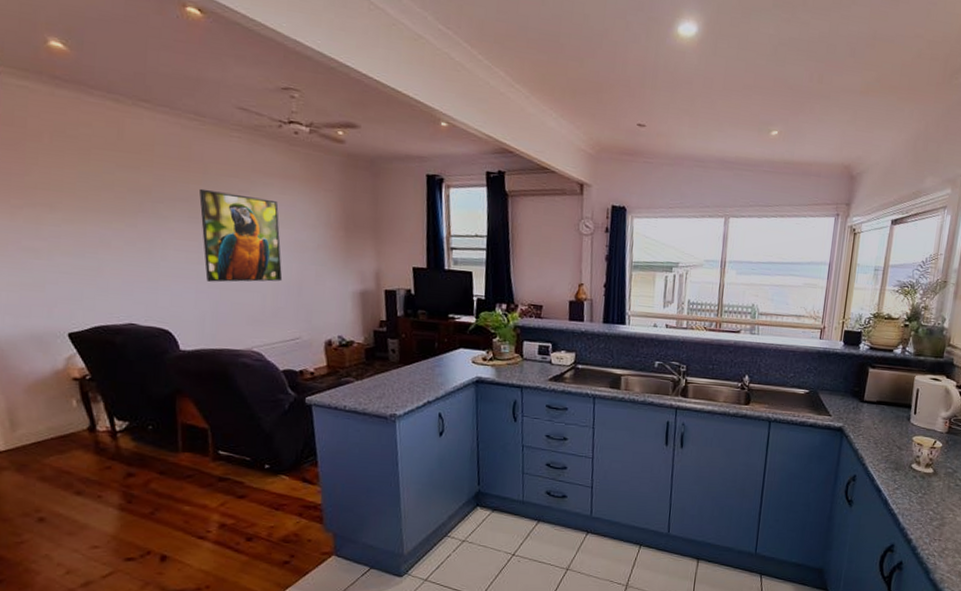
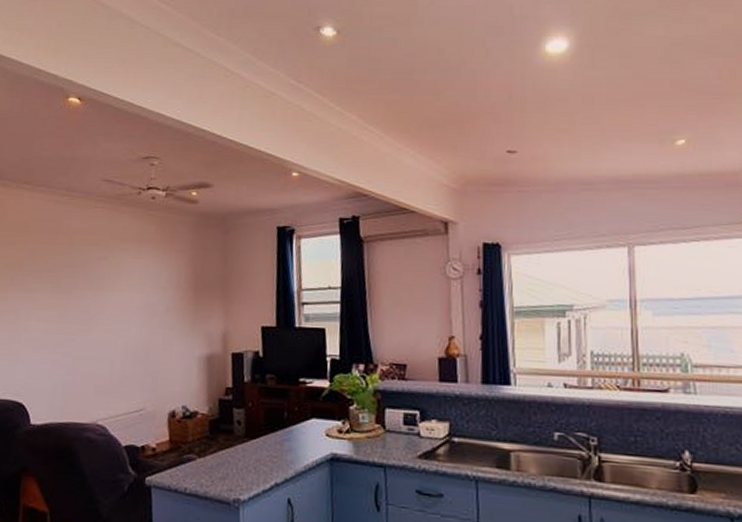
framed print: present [198,188,283,283] -> none [61,259,133,352]

